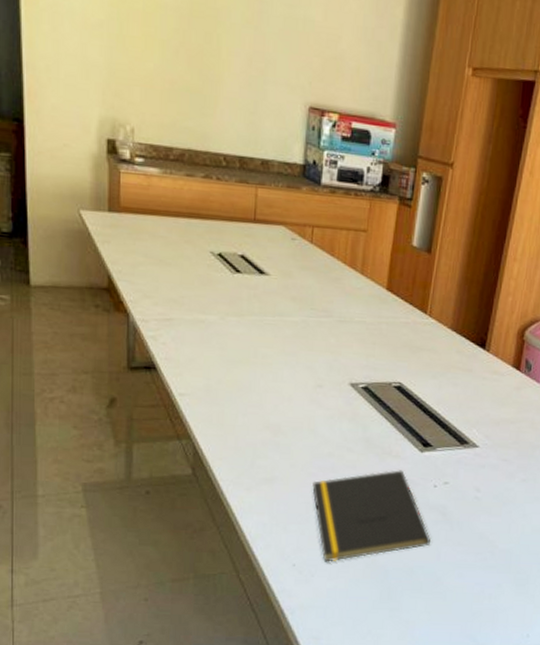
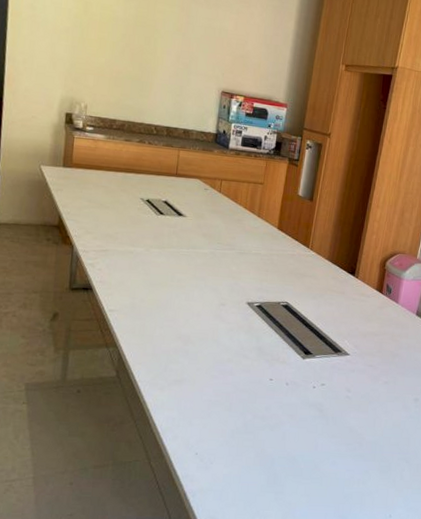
notepad: present [312,470,430,562] -> none [214,373,310,452]

